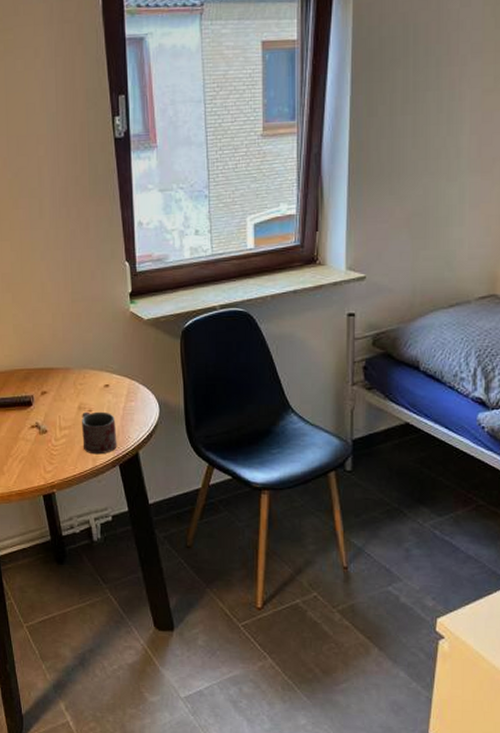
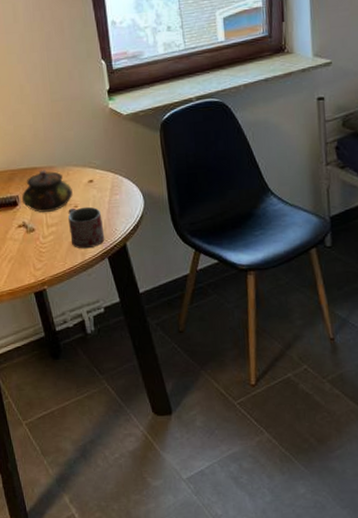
teapot: none [36,371,88,414] -> present [21,169,73,212]

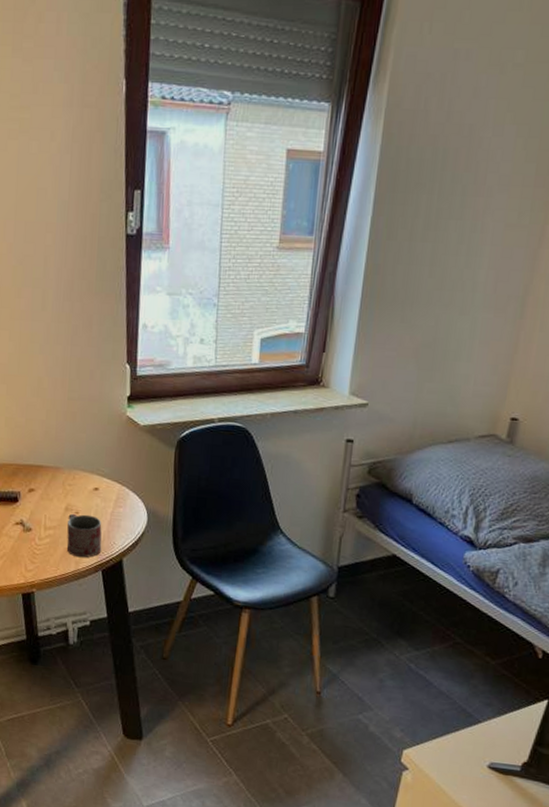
teapot: present [21,169,73,212] -> none [22,469,76,514]

